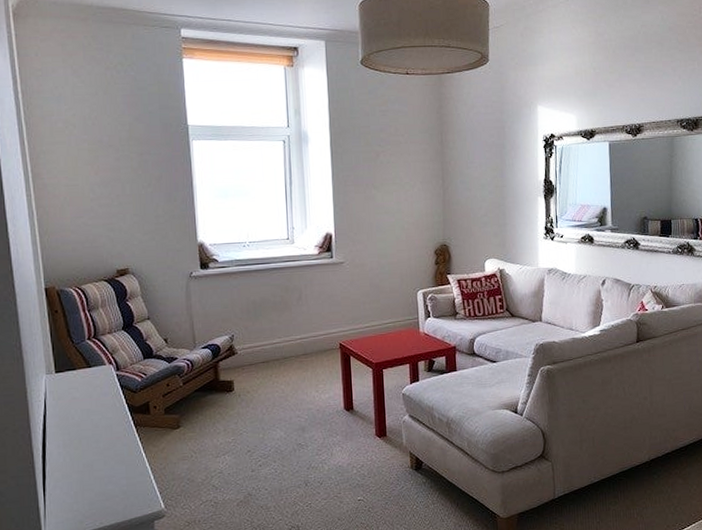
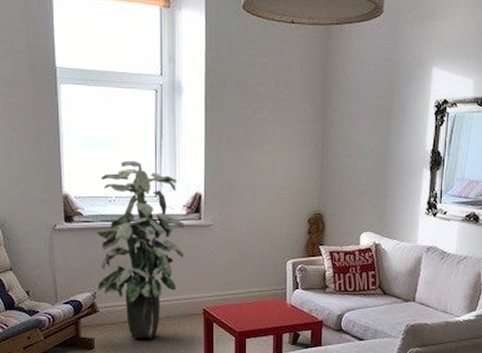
indoor plant: none [232,206,318,377] -> present [96,160,184,338]

